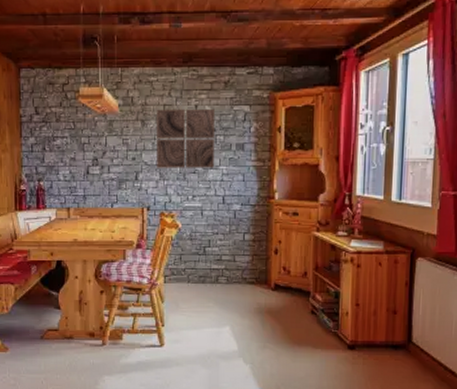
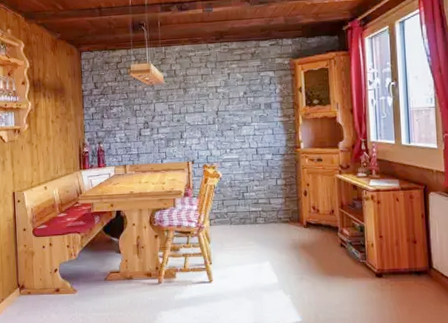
wall art: present [157,108,215,168] -> none [196,75,247,128]

